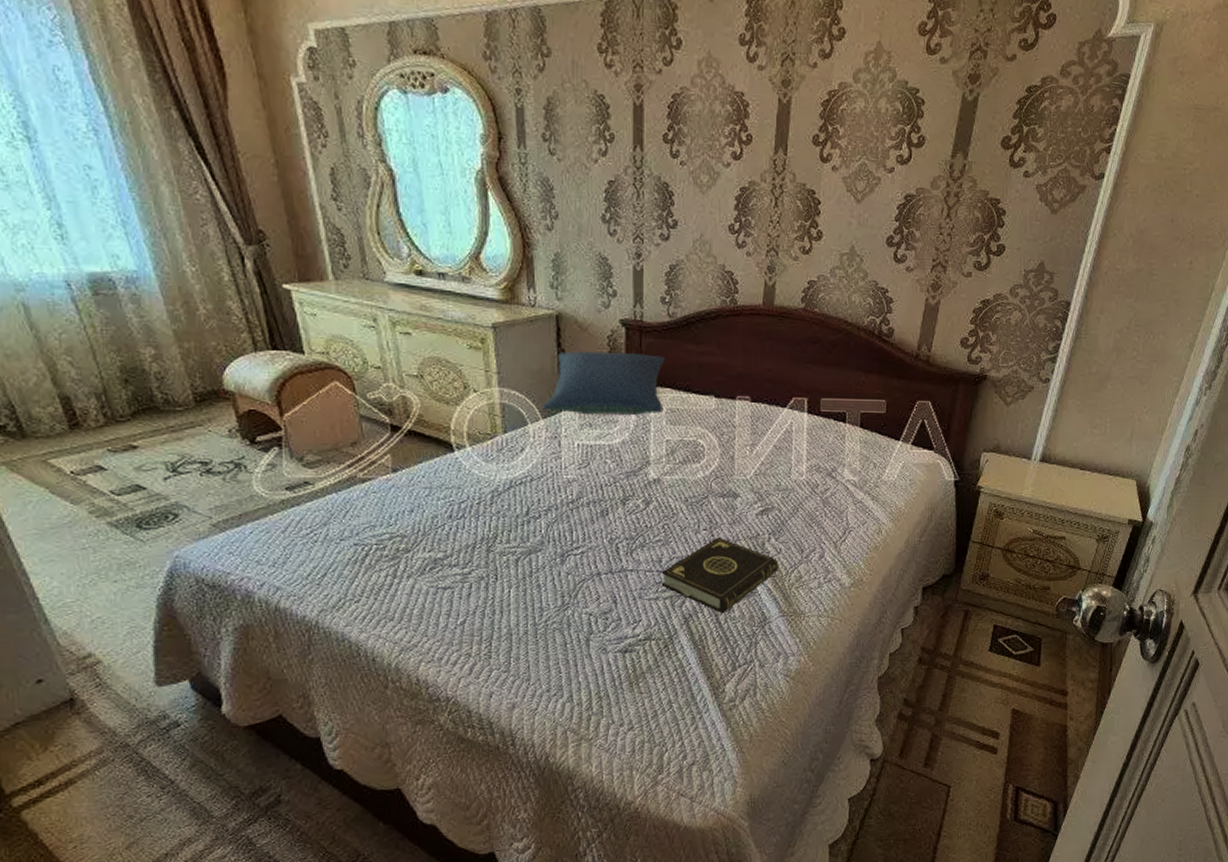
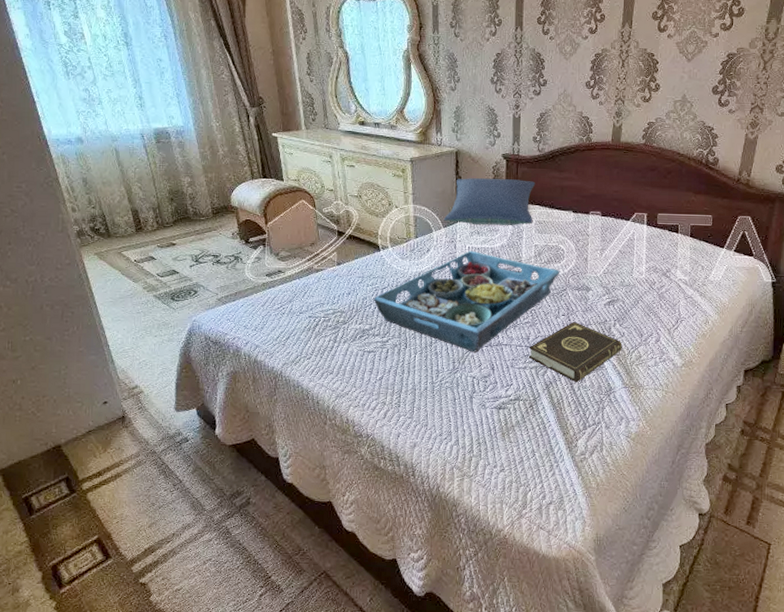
serving tray: none [448,448,700,582] -> present [374,250,561,352]

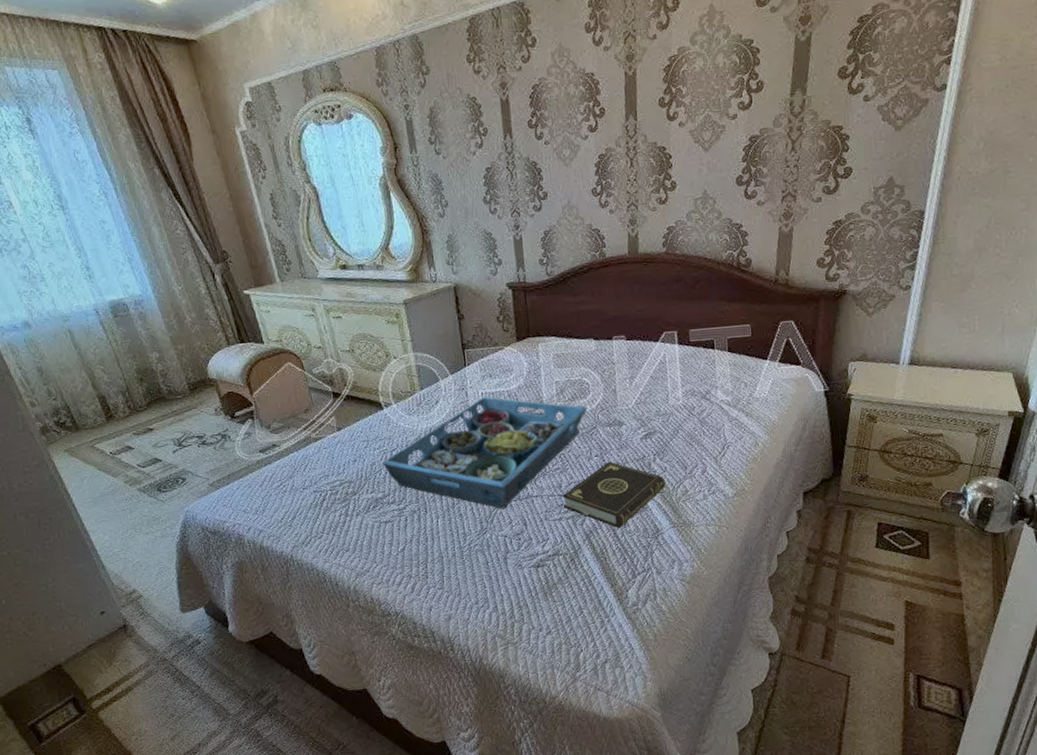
pillow: present [443,178,536,225] -> none [449,310,550,368]

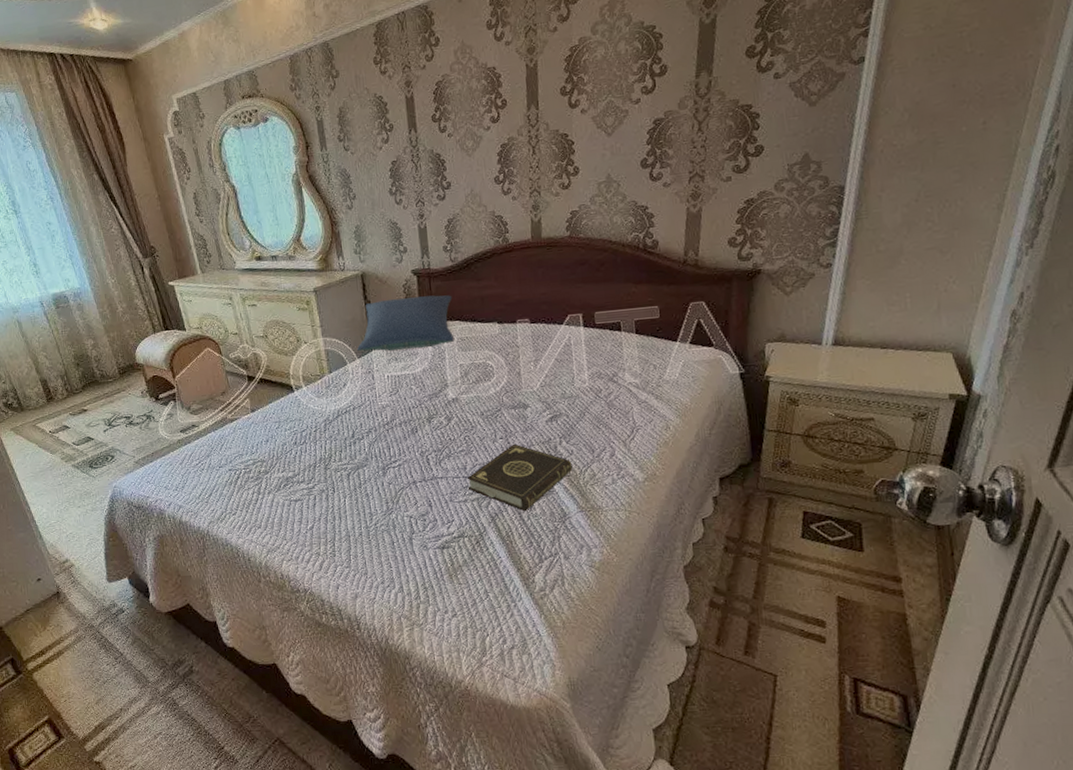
serving tray: present [383,396,588,509] -> none [294,379,492,490]
pillow: none [449,310,550,368] -> present [356,295,454,352]

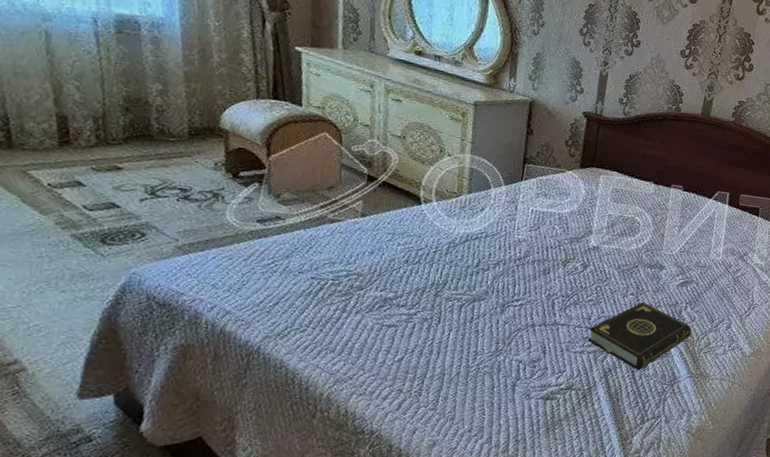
pillow: present [356,295,454,352] -> none [505,132,617,192]

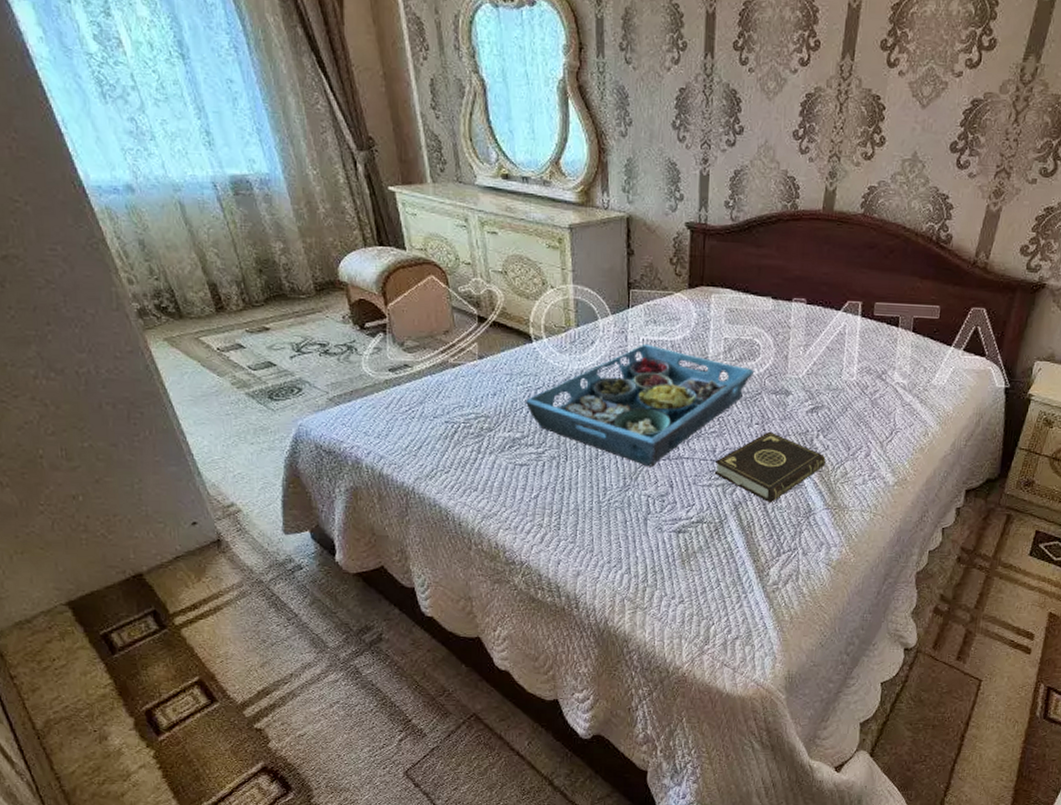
serving tray: none [404,214,634,332] -> present [526,343,755,467]

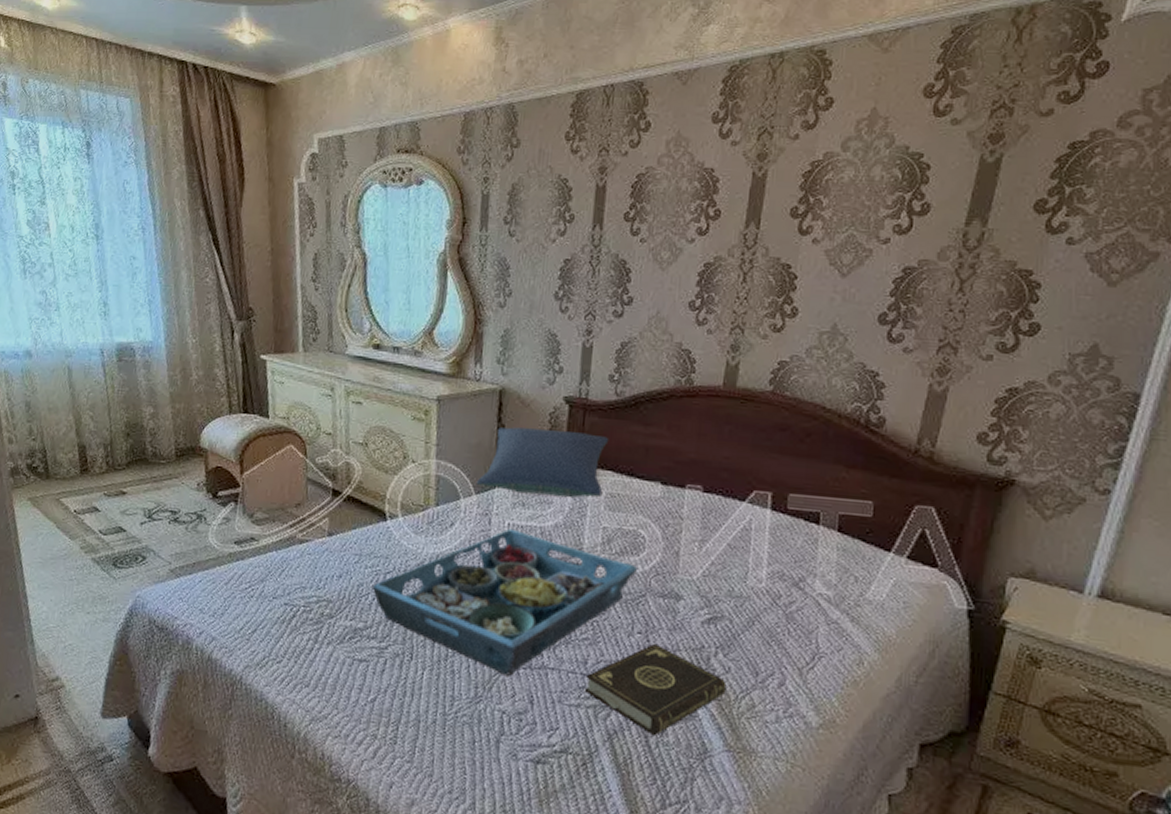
pillow: none [611,252,727,313] -> present [476,427,609,498]

